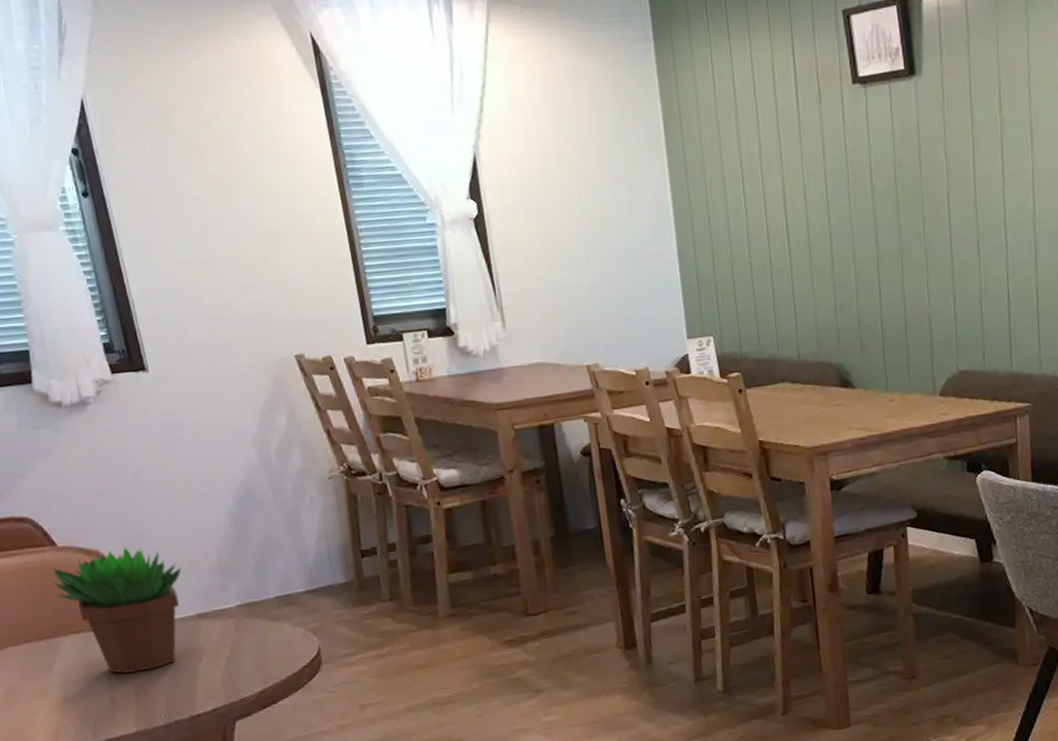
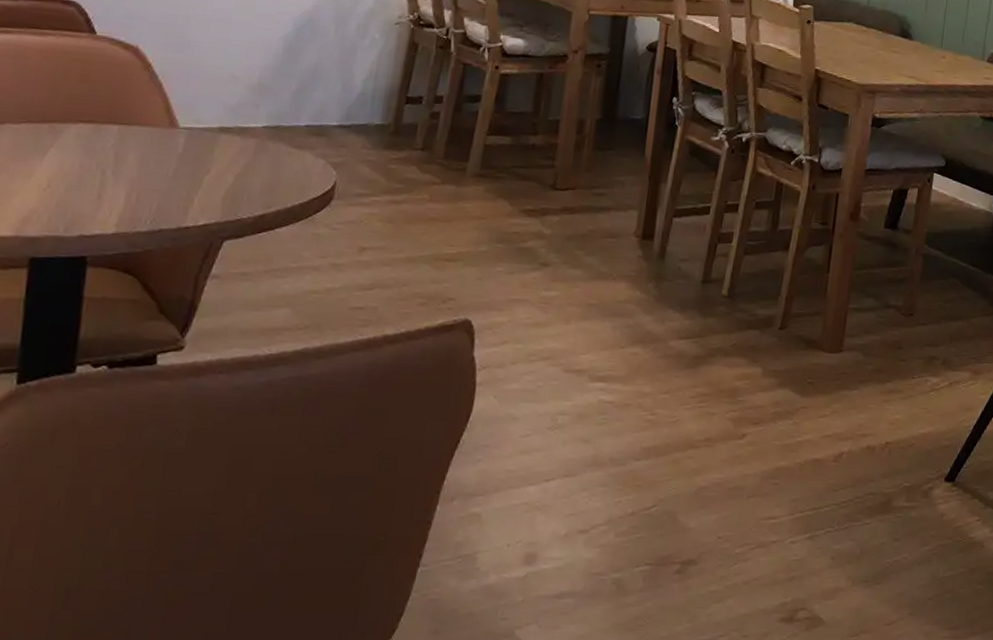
succulent plant: present [53,546,183,673] -> none [77,47,220,173]

